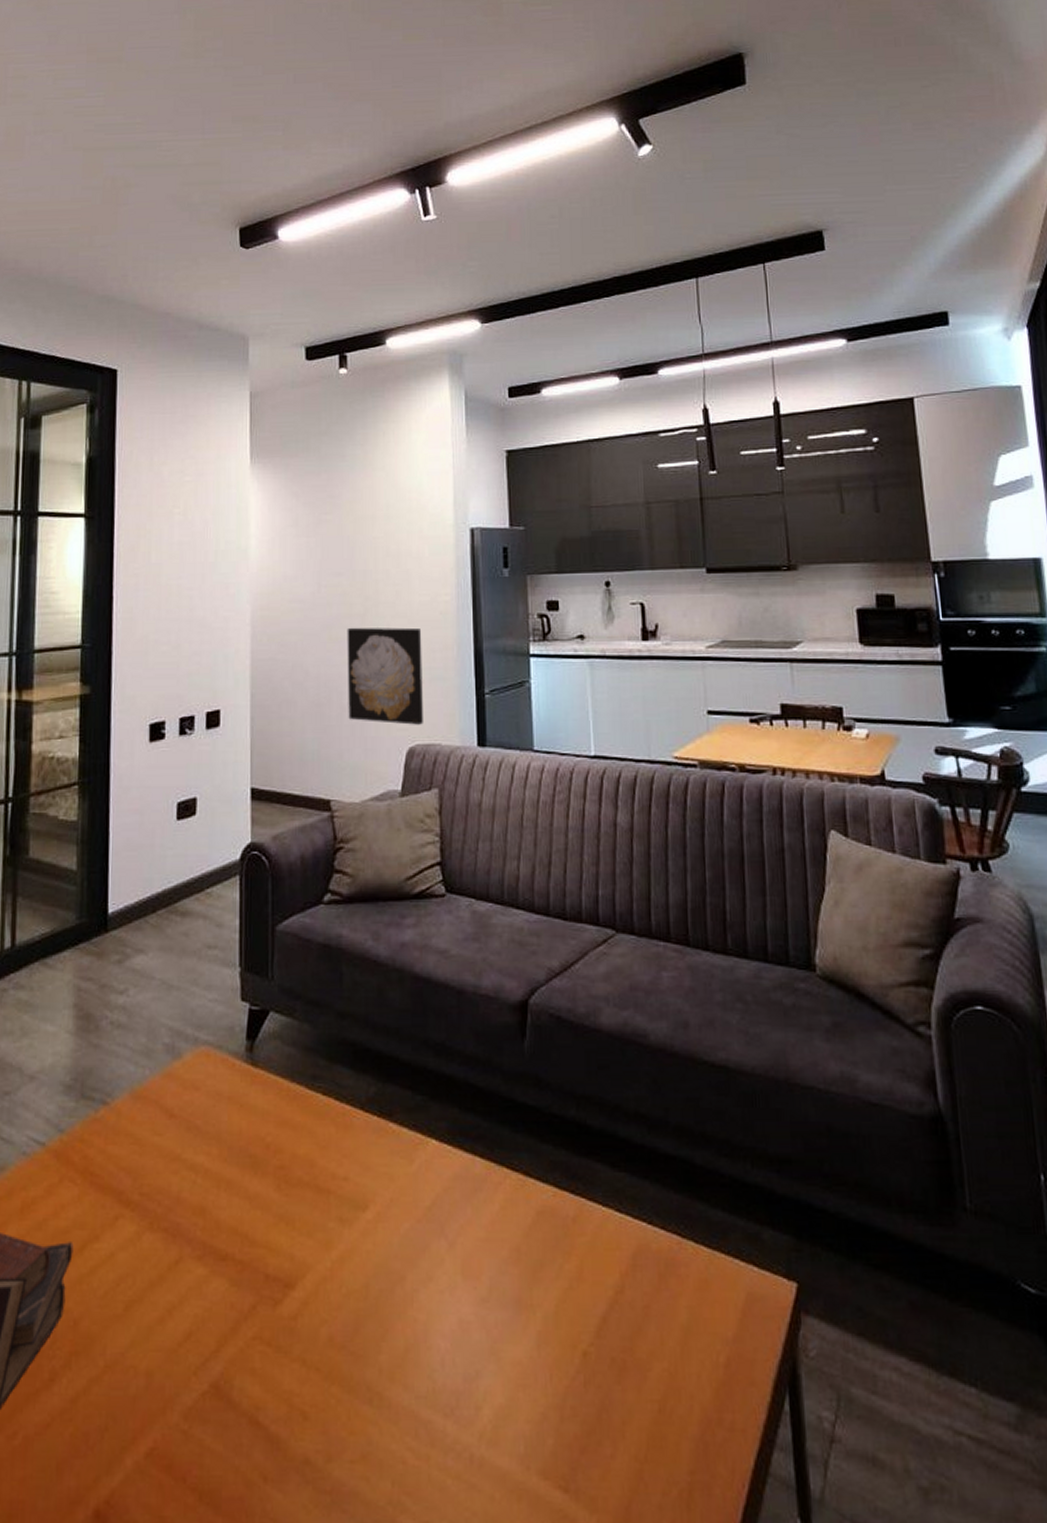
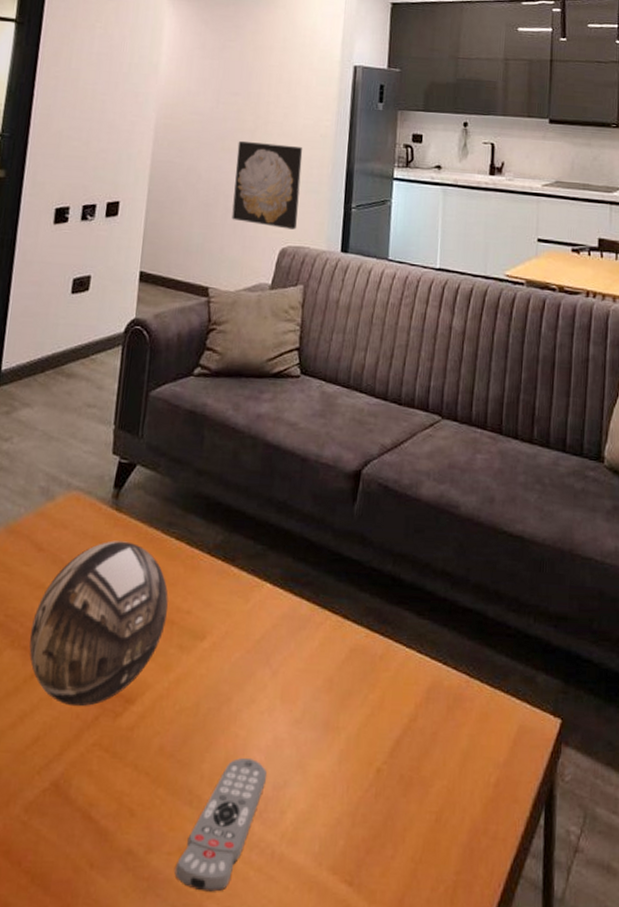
decorative bowl: none [169,1100,322,1295] -> present [29,540,169,707]
remote control: none [360,1345,454,1505] -> present [174,757,266,892]

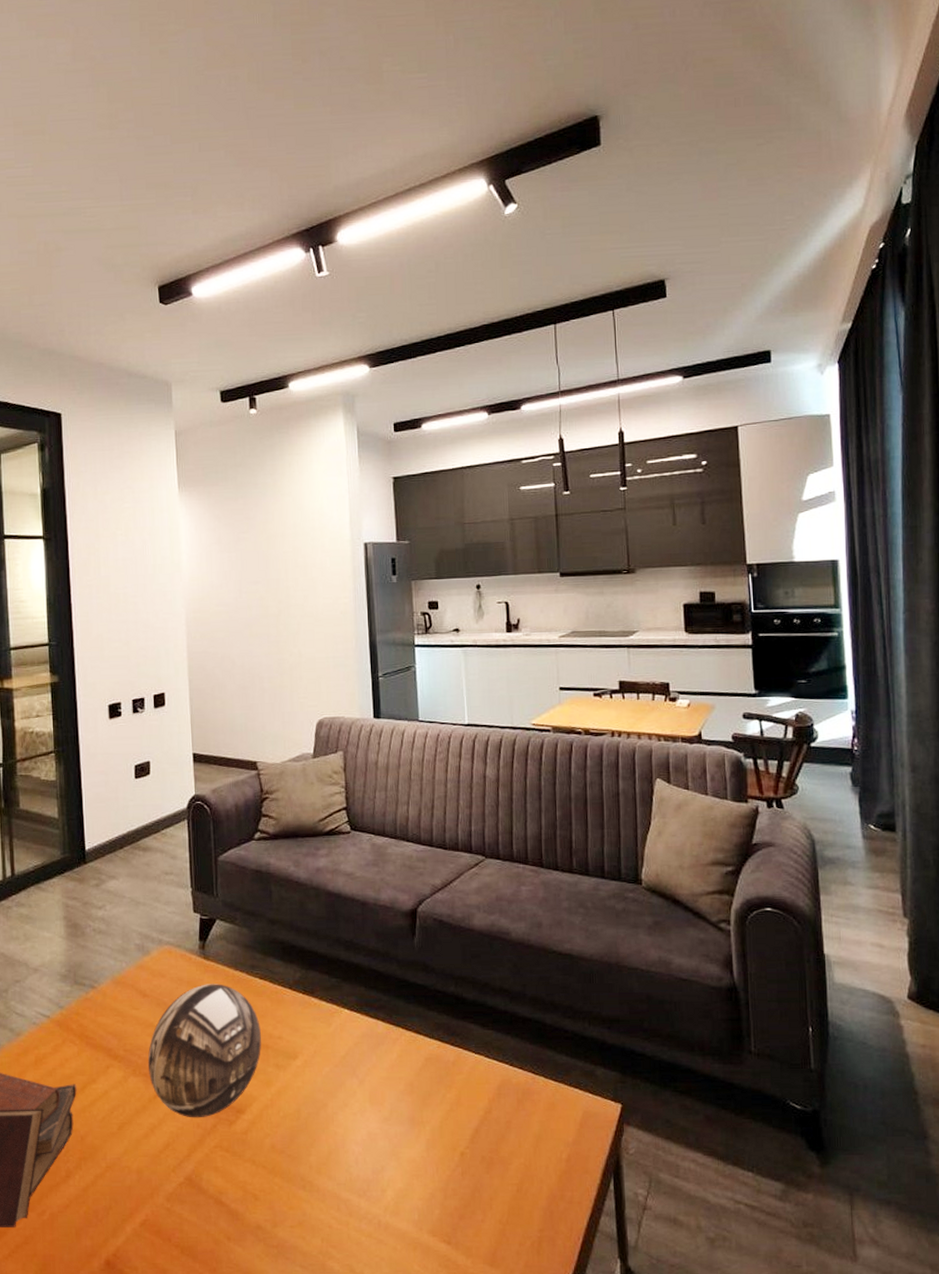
remote control: present [174,757,266,892] -> none [298,1150,365,1254]
wall art: present [232,140,303,230] -> none [265,625,329,702]

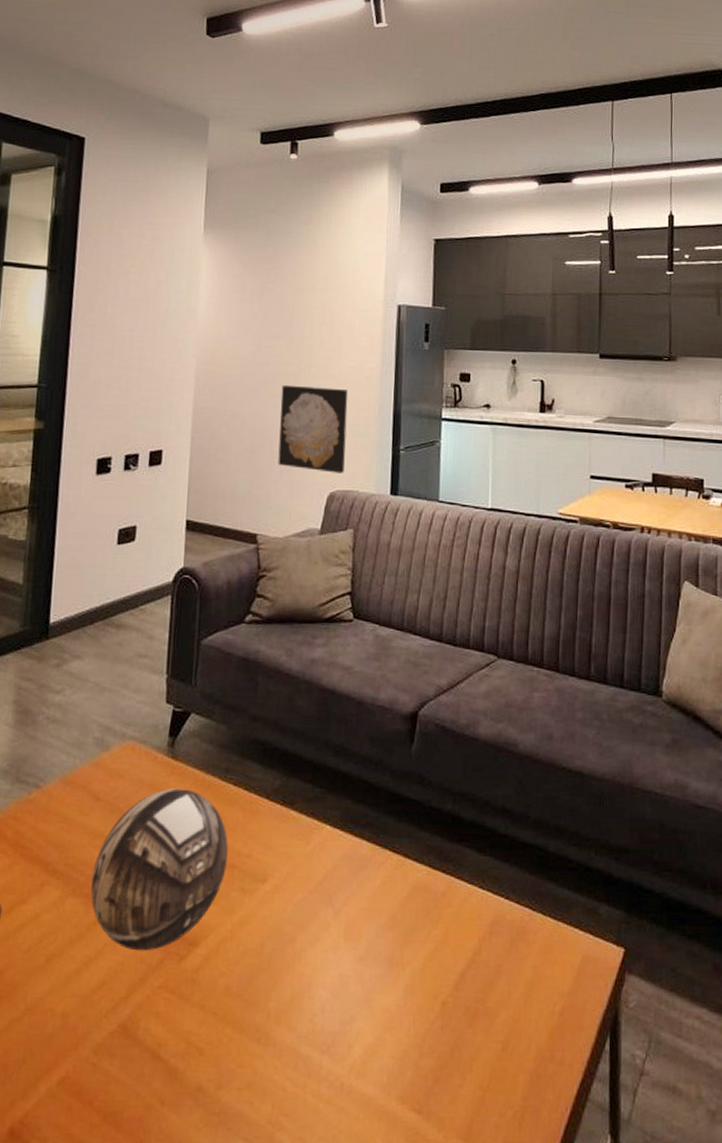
wall art: none [265,625,329,702] -> present [278,384,348,473]

